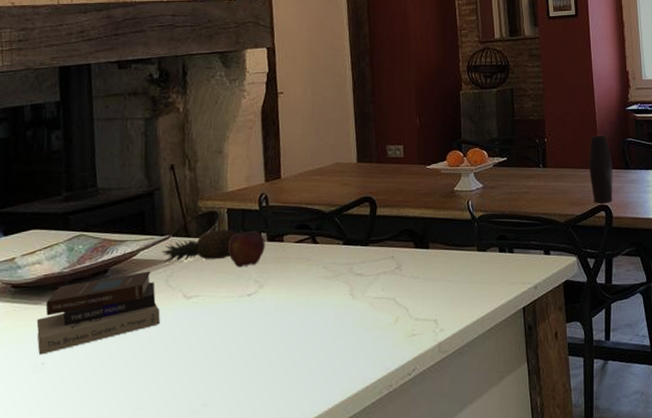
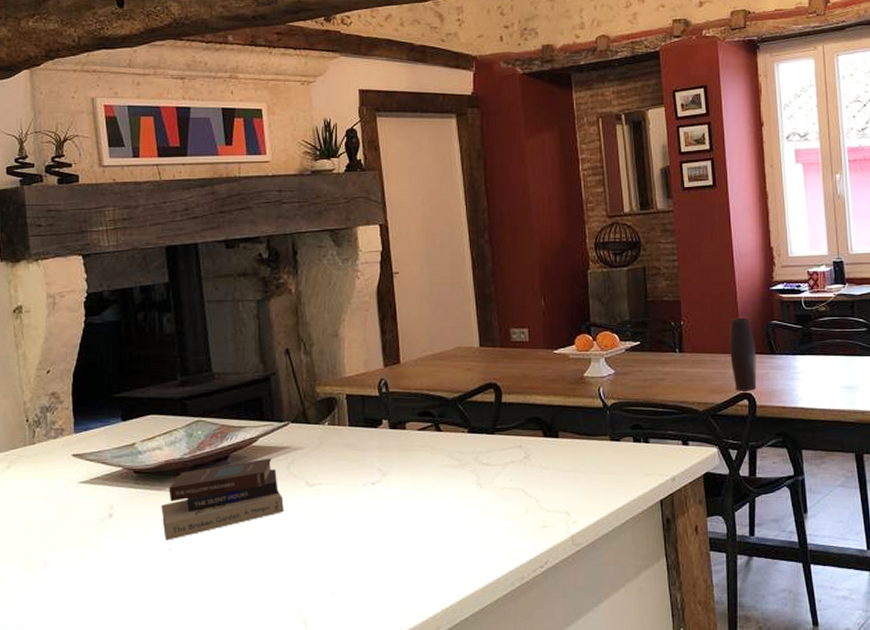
fruit: present [161,229,237,265] -> none [281,416,357,452]
fruit: present [227,229,265,268] -> none [348,416,387,456]

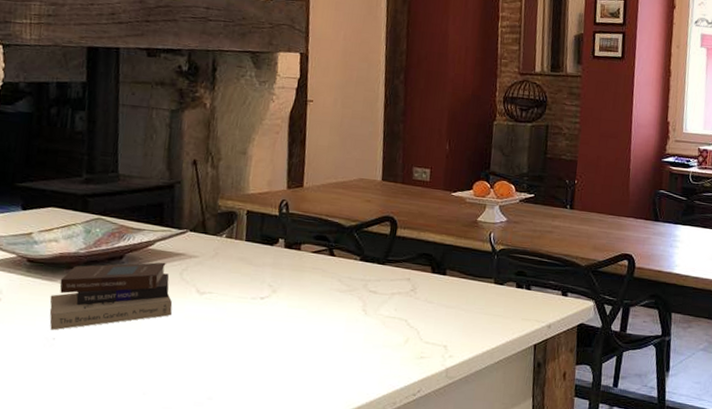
vase: present [730,318,757,391] -> none [616,183,642,253]

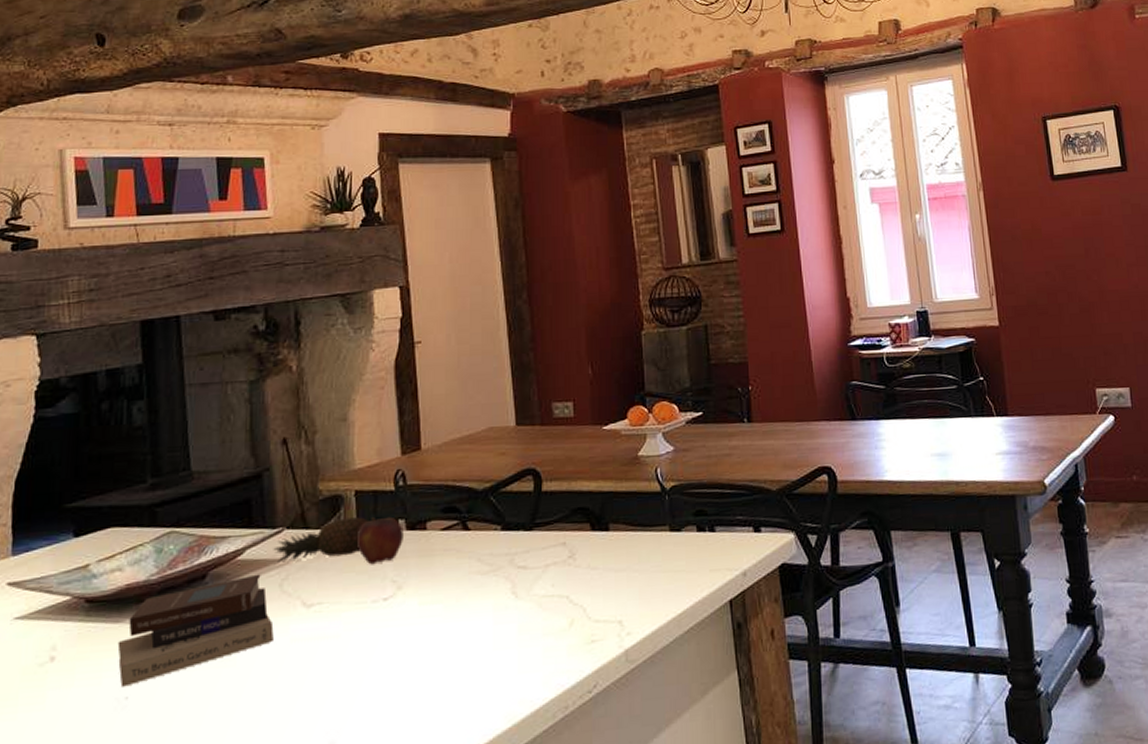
fruit: none [177,230,255,260] -> present [273,517,368,566]
fruit: none [244,233,282,271] -> present [356,516,403,565]

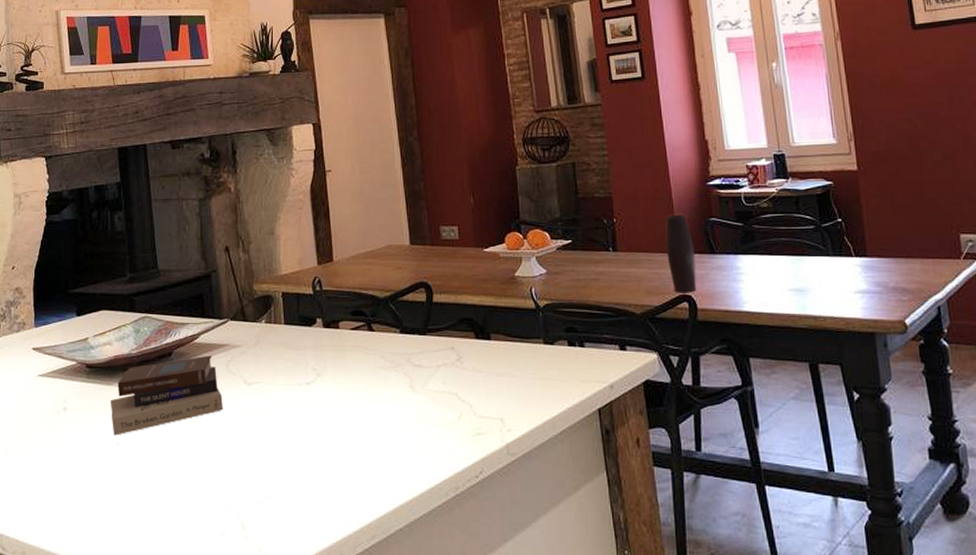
fruit: present [273,517,368,566] -> none [221,314,292,350]
fruit: present [356,516,403,565] -> none [284,314,321,355]
vase: none [804,379,837,465] -> present [666,215,697,293]

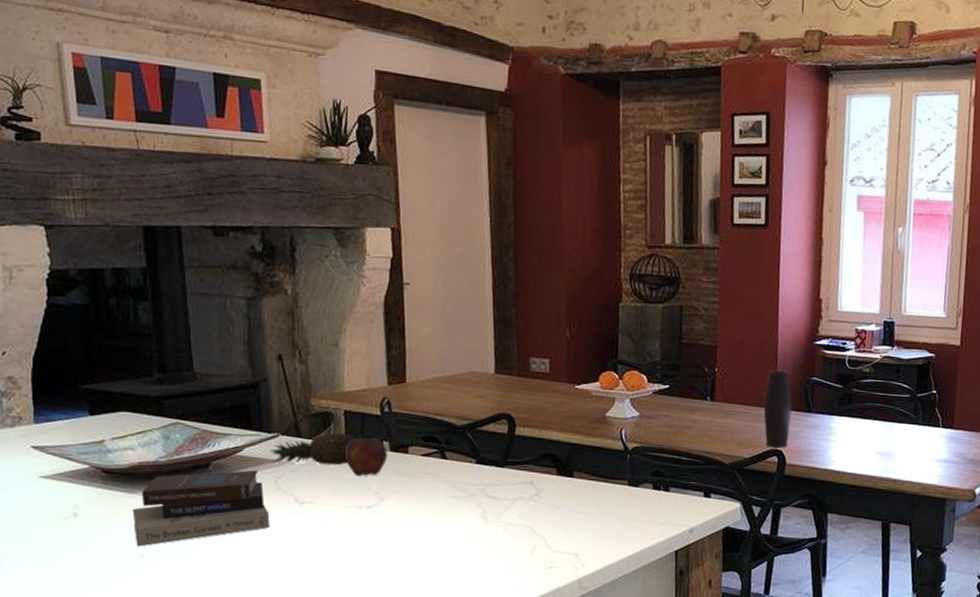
fruit: none [221,314,292,350] -> present [269,433,355,466]
fruit: none [284,314,321,355] -> present [344,435,387,477]

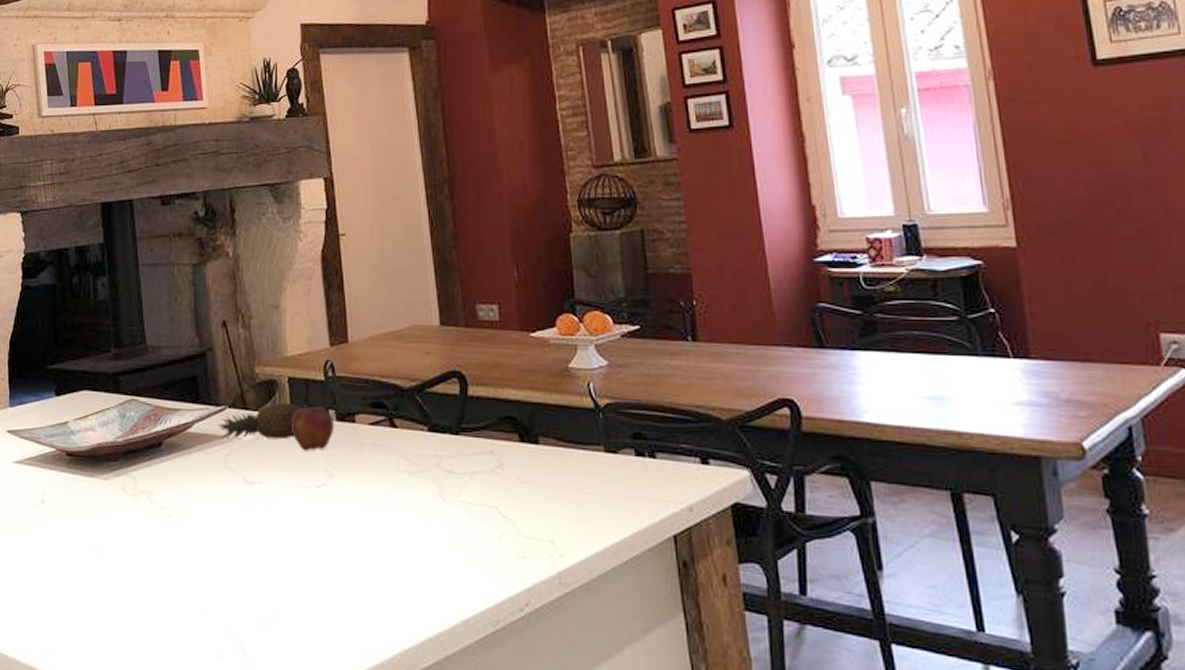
books: present [132,470,270,547] -> none [92,447,220,536]
vase: present [763,370,792,448] -> none [760,298,801,397]

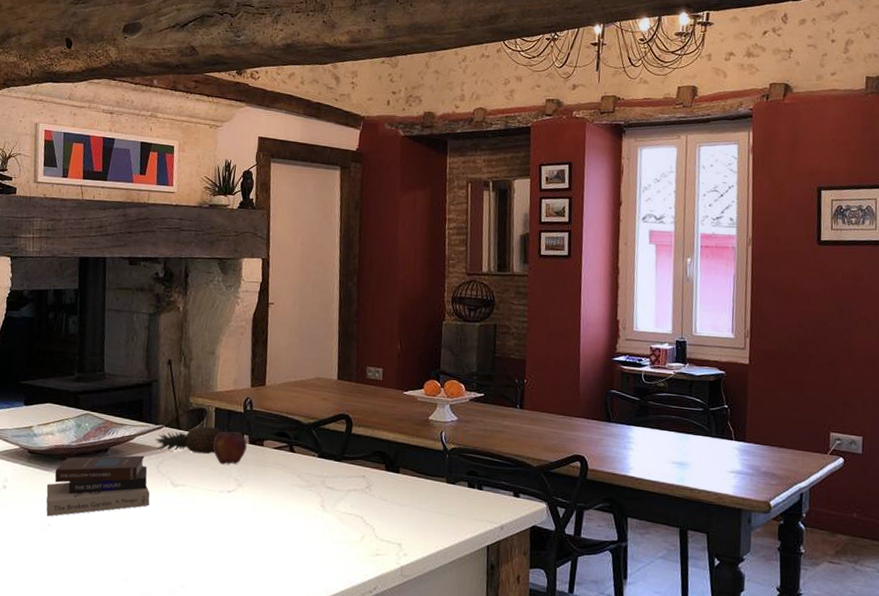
books: none [92,447,220,536] -> present [46,455,150,517]

